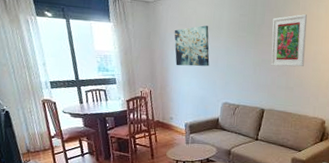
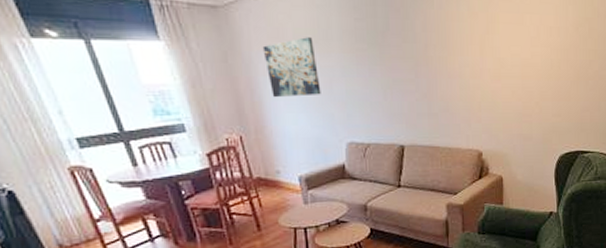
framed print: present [271,14,308,67] -> none [400,14,448,87]

